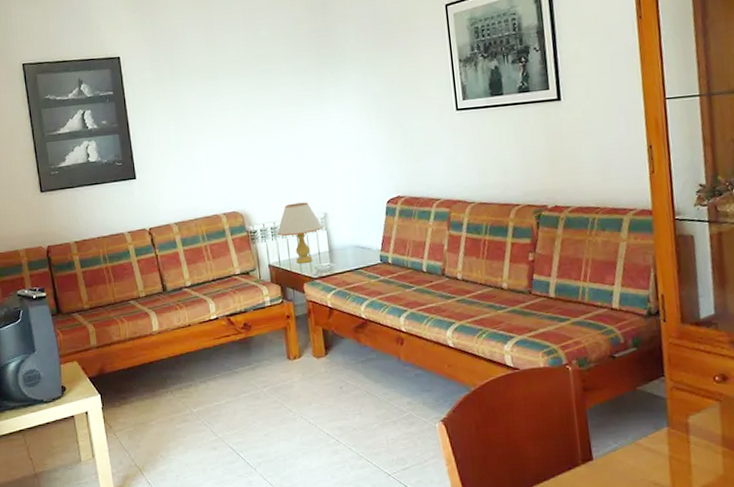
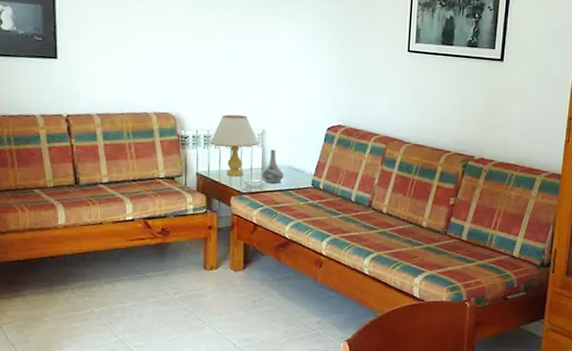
decorative vase: none [330,230,352,265] -> present [262,149,284,184]

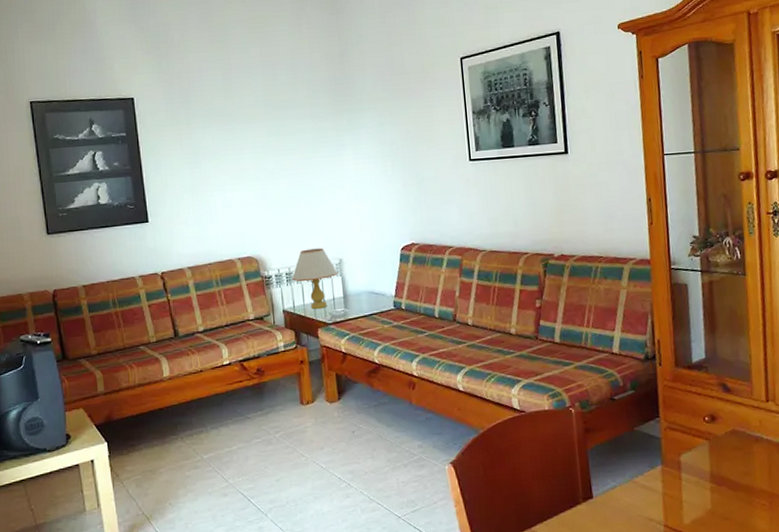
decorative vase: present [262,149,284,184] -> none [344,276,366,311]

